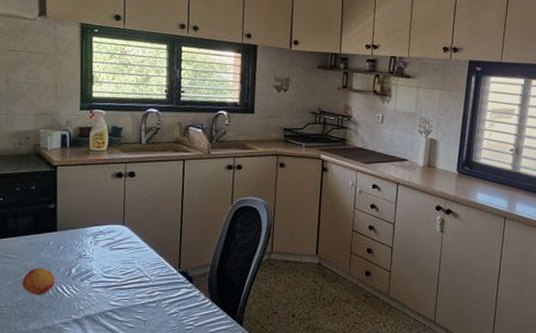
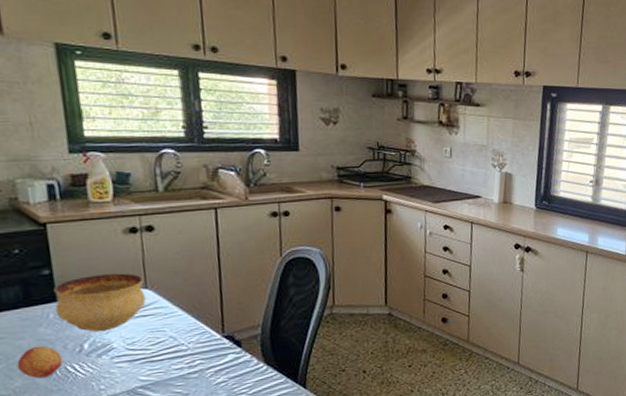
bowl: none [55,211,122,259] -> present [54,273,146,332]

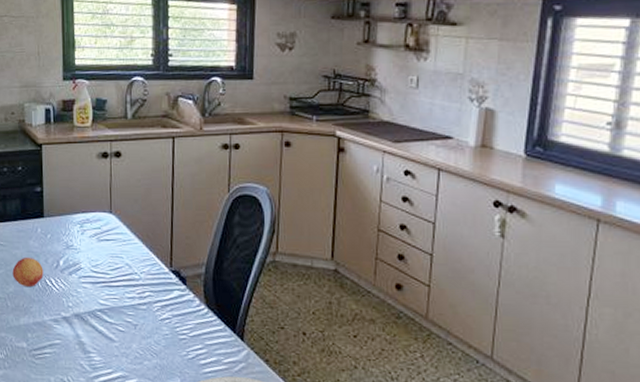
bowl: present [54,273,146,332] -> none [42,196,110,250]

